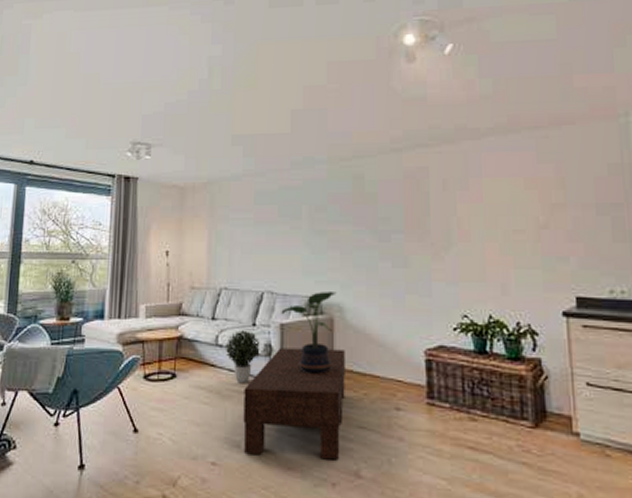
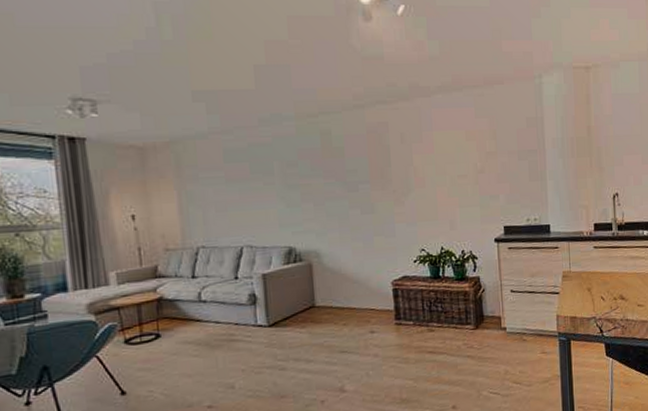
potted plant: present [225,330,260,384] -> none [208,284,245,333]
coffee table: present [243,348,345,460] -> none [232,290,327,392]
potted plant: present [281,292,337,374] -> none [262,240,314,315]

